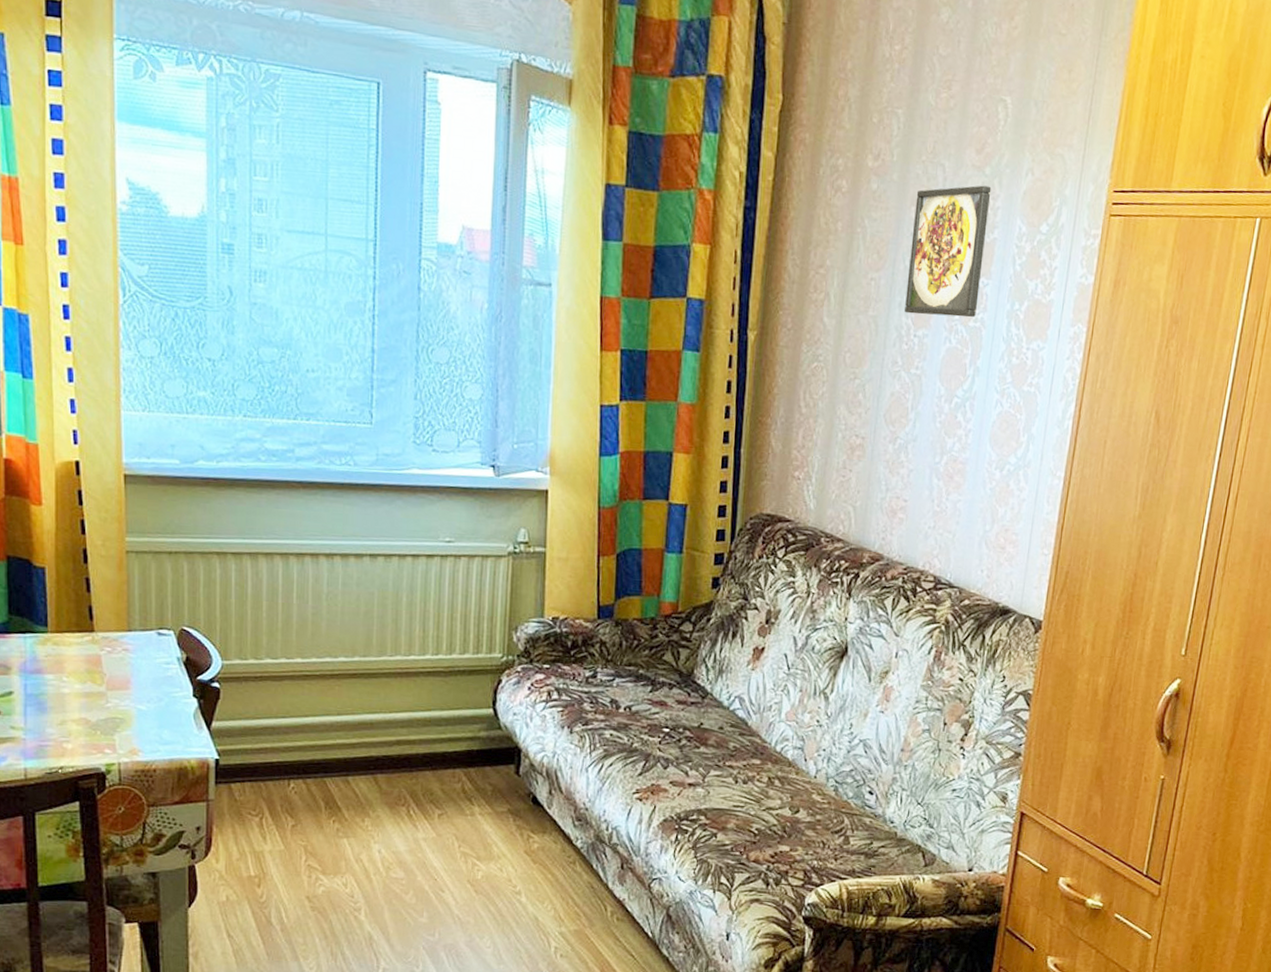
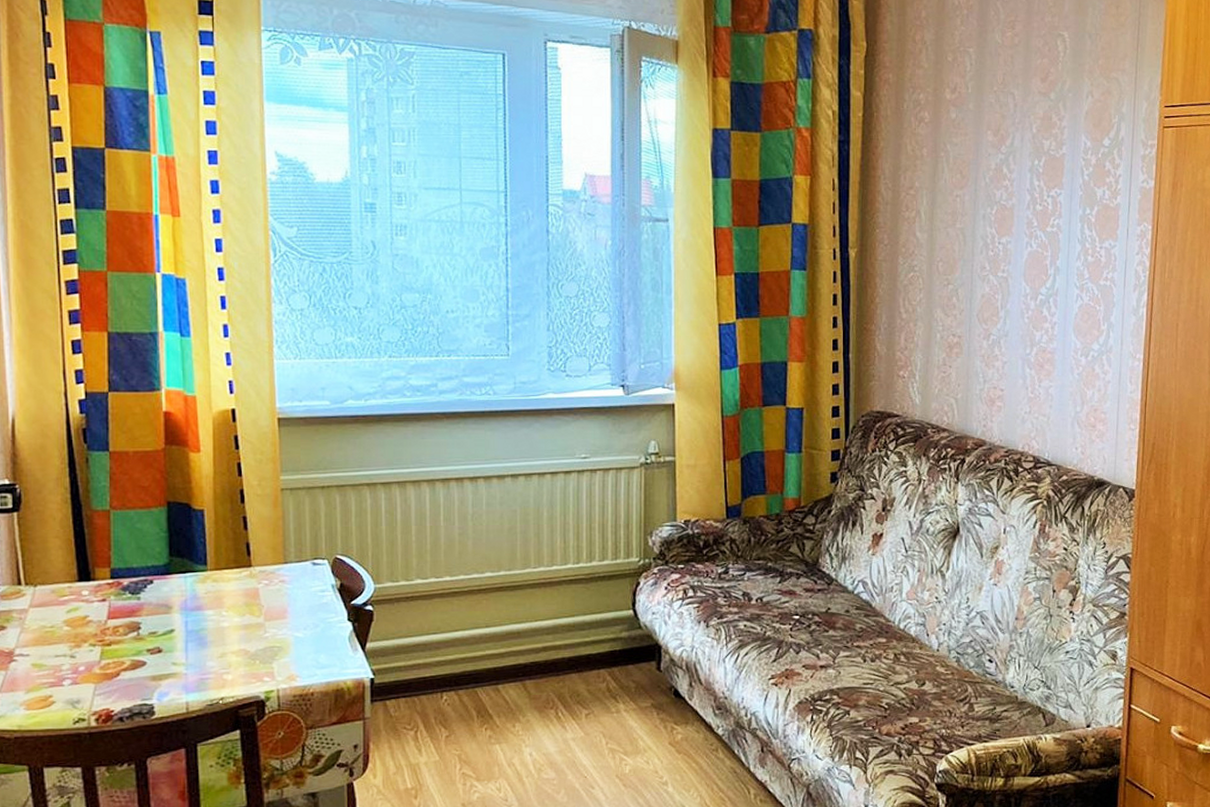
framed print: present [905,185,992,318] -> none [988,108,1057,224]

